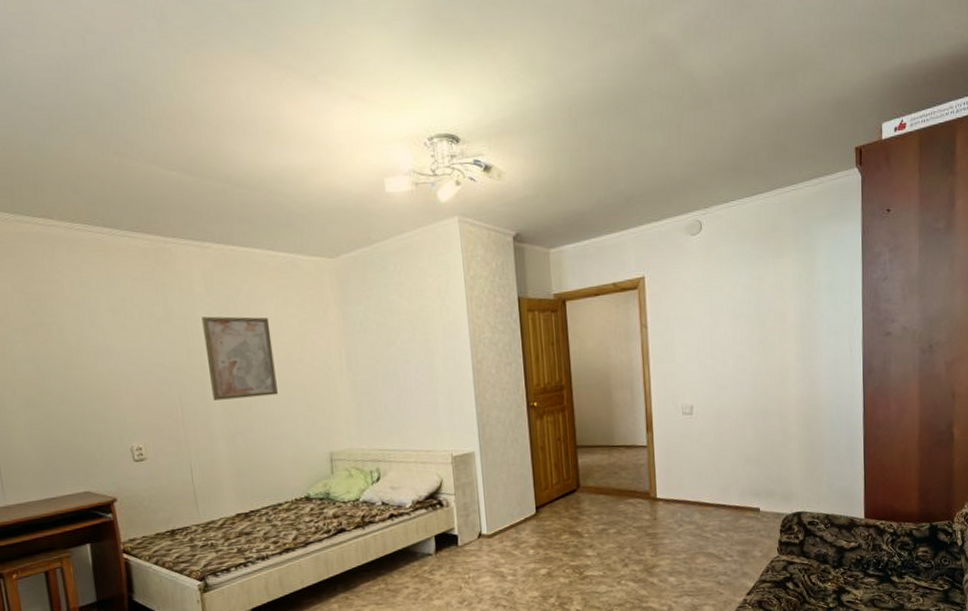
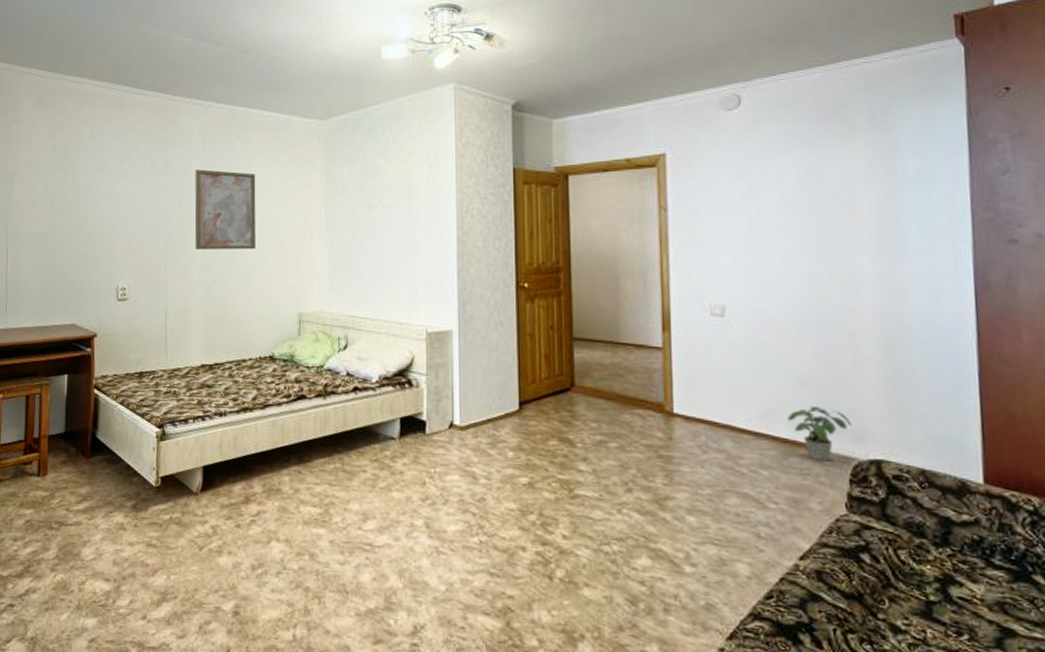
potted plant: none [738,477,782,520] -> present [787,405,852,462]

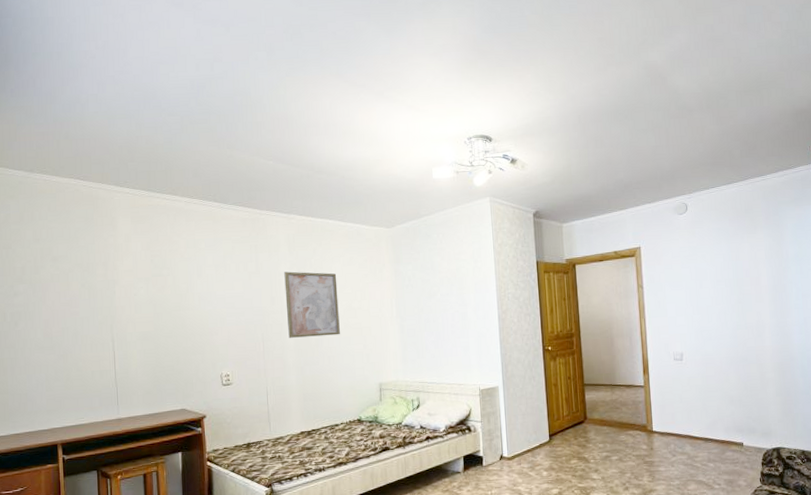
potted plant: present [787,405,852,462] -> none [724,416,762,453]

